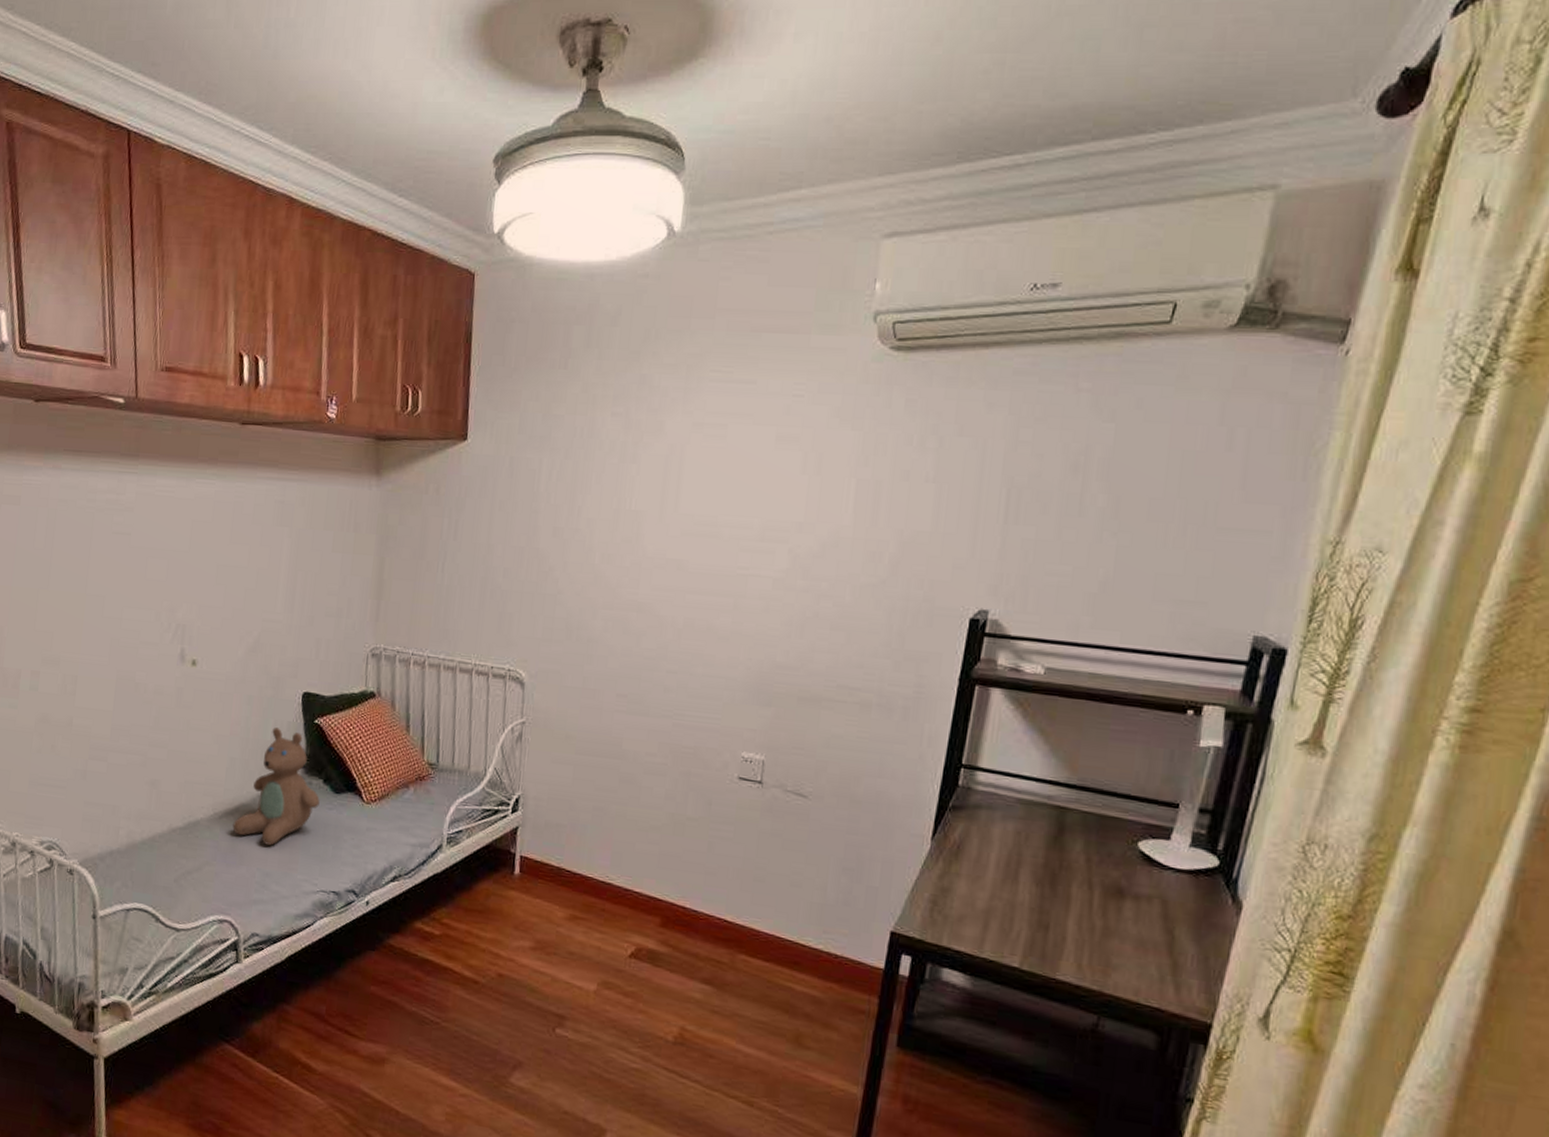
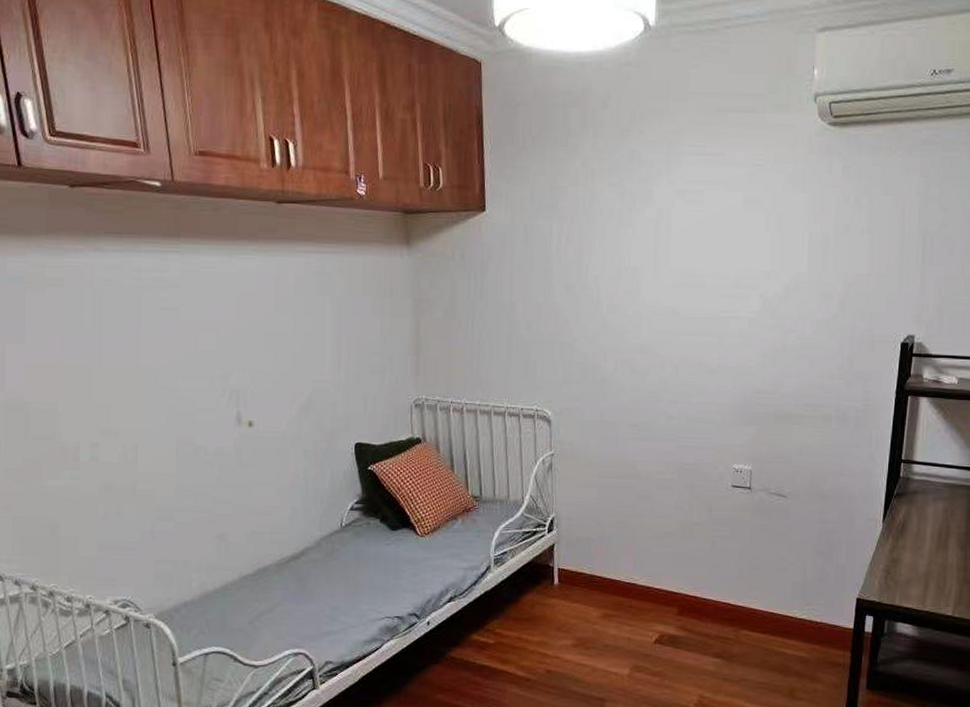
teddy bear: present [232,727,320,846] -> none [300,477,378,582]

